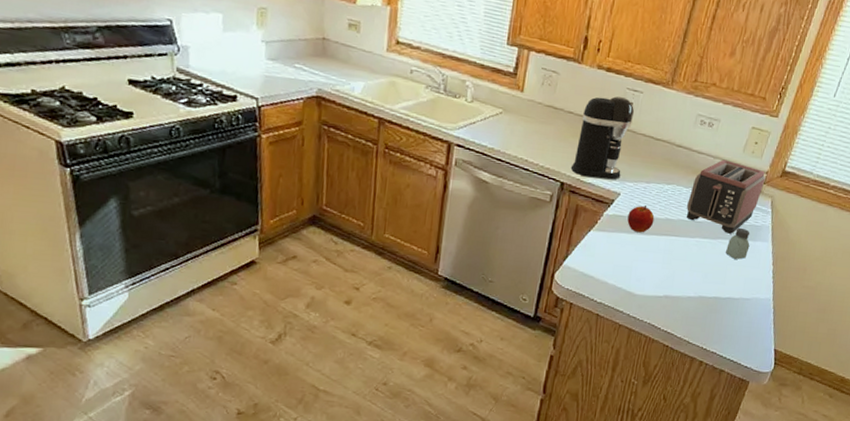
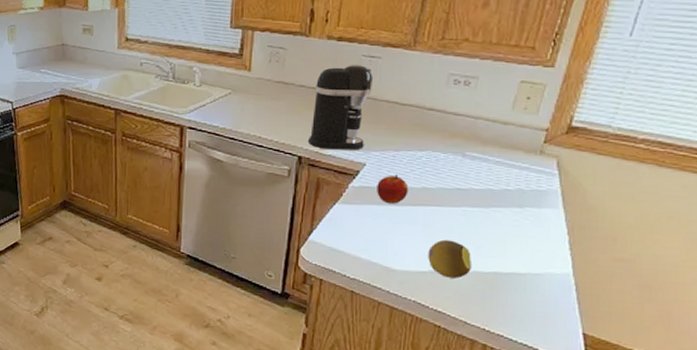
fruit: none [664,267,699,303] -> present [428,239,472,279]
toaster: present [687,159,766,234] -> none [447,119,546,201]
saltshaker: present [726,227,750,260] -> none [503,193,534,229]

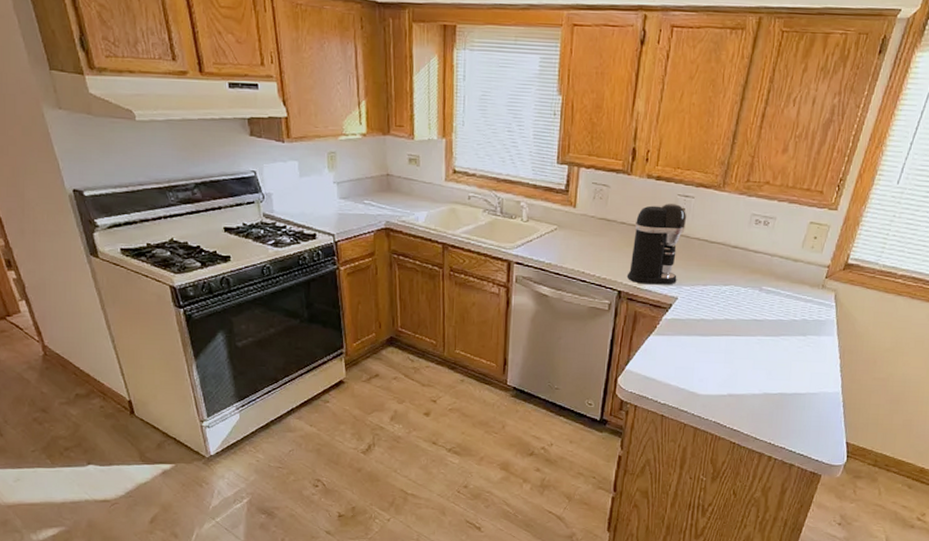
apple: present [377,175,409,204] -> none [686,308,714,335]
fruit: present [428,239,472,279] -> none [727,366,763,400]

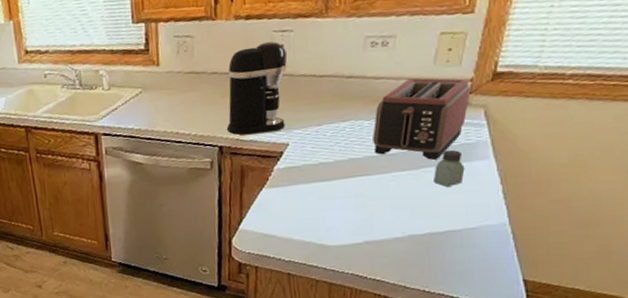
toaster: none [746,257,827,330] -> present [373,77,471,160]
saltshaker: none [789,323,814,355] -> present [434,149,465,187]

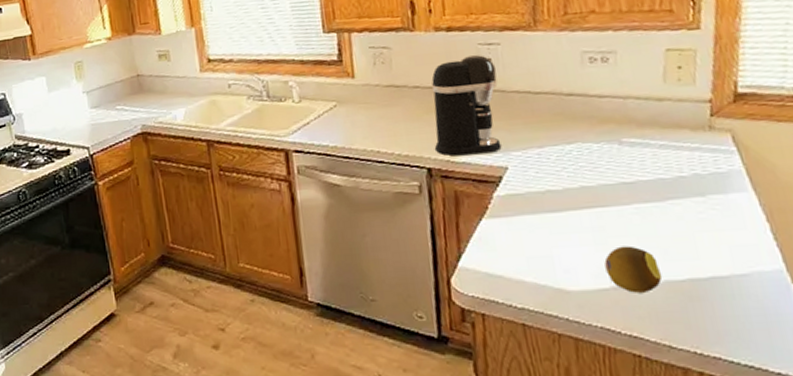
fruit: none [361,207,407,246] -> present [604,245,663,293]
toaster: present [373,77,471,160] -> none [604,97,712,191]
saltshaker: present [434,149,465,187] -> none [684,179,721,223]

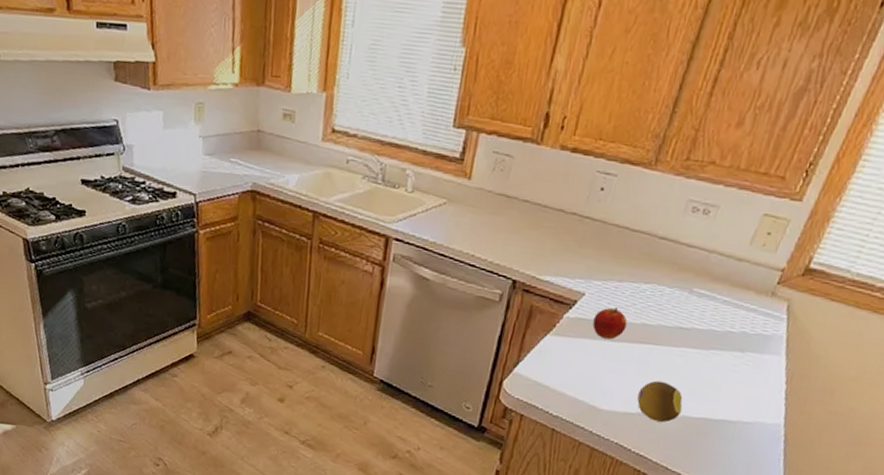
coffee maker: present [431,55,502,156] -> none [524,181,606,278]
apple: none [526,176,566,211] -> present [592,308,628,340]

